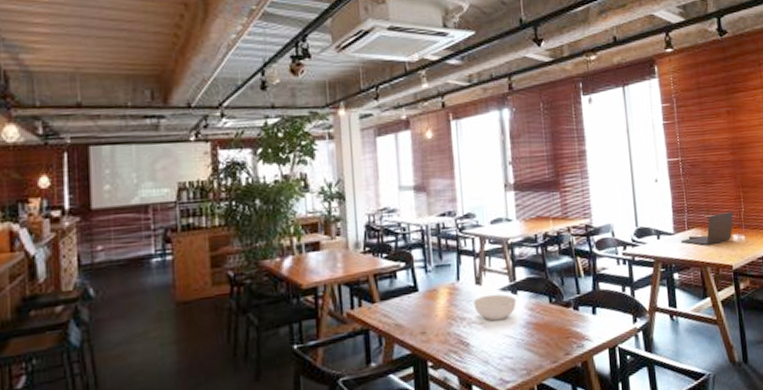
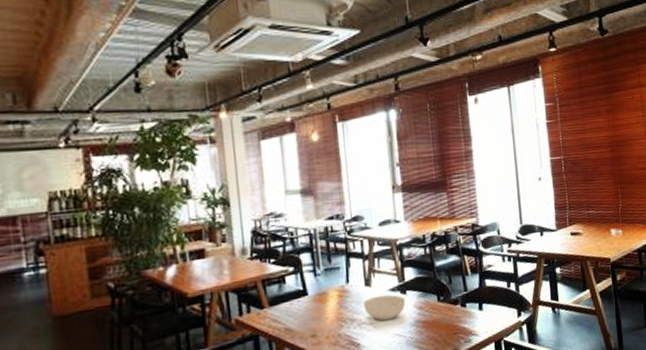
laptop: present [680,211,734,246] -> none [562,207,612,241]

